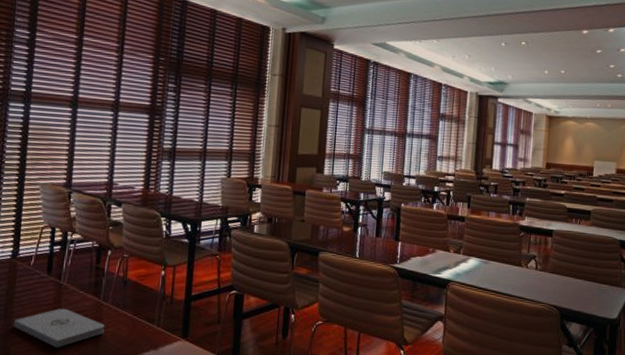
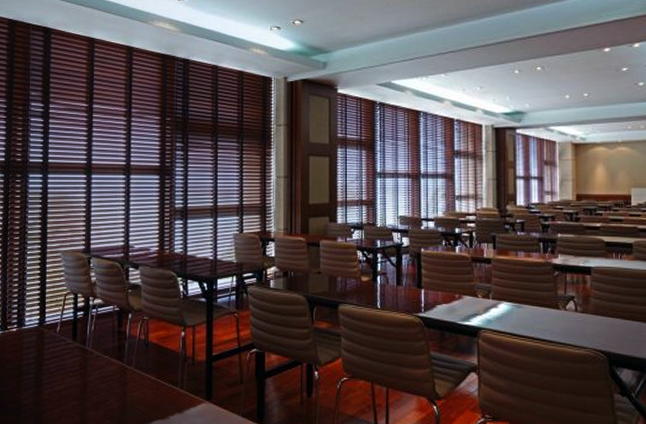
notepad: present [14,308,105,348] -> none [44,373,130,414]

